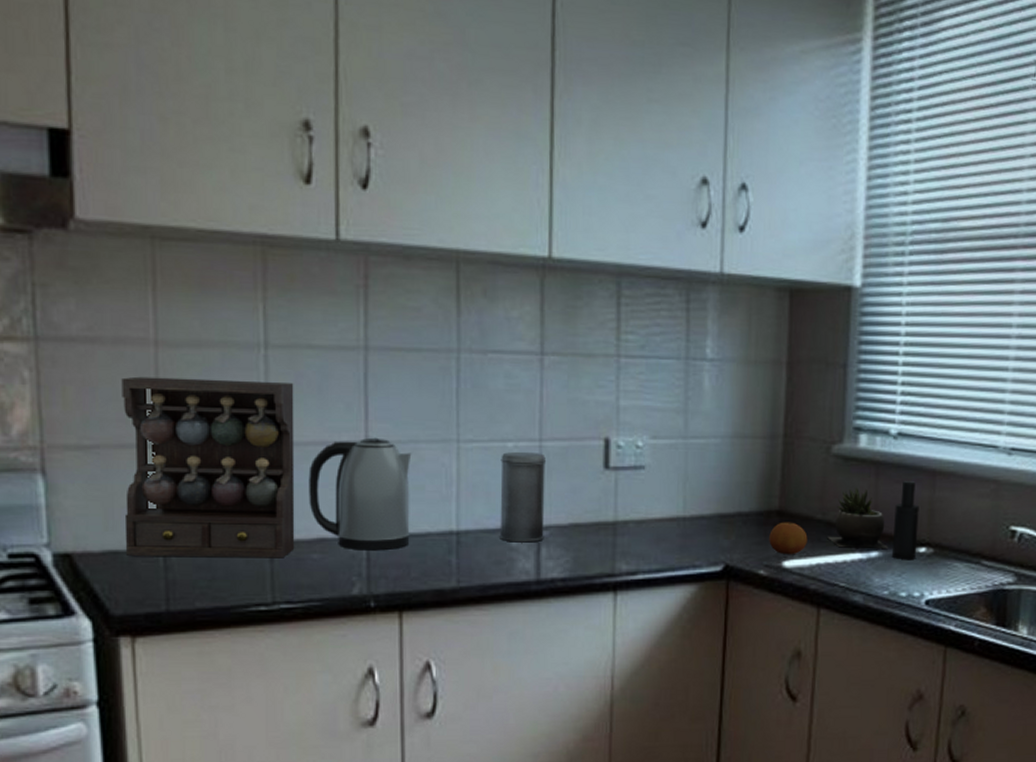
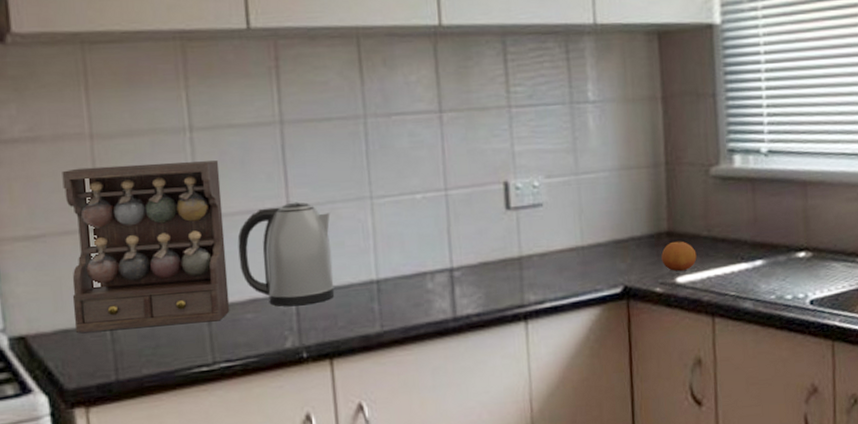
canister: present [499,451,546,543] -> none [411,200,457,285]
succulent plant: present [827,487,889,548] -> none [714,203,771,259]
soap dispenser: present [891,480,919,559] -> none [773,192,797,265]

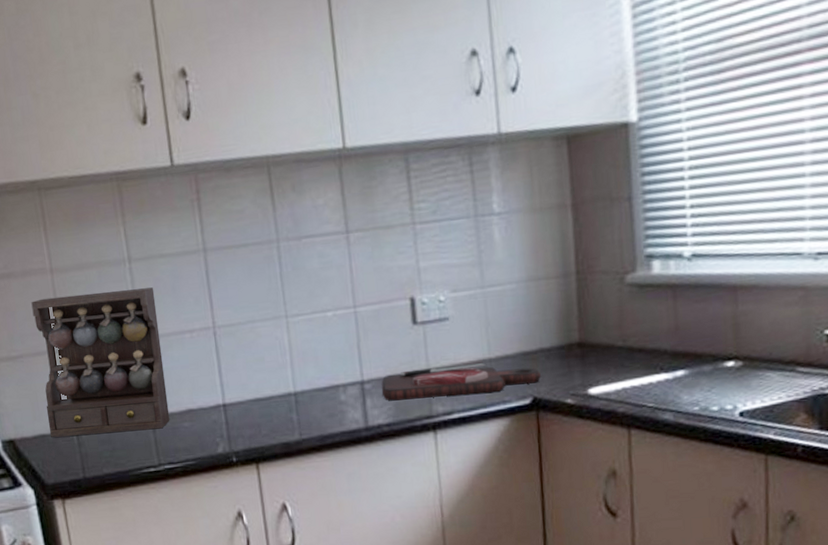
kettle: present [237,202,335,307] -> none [173,322,258,416]
cutting board: none [472,251,632,289] -> present [381,363,541,401]
fruit: present [661,241,697,272] -> none [572,352,611,383]

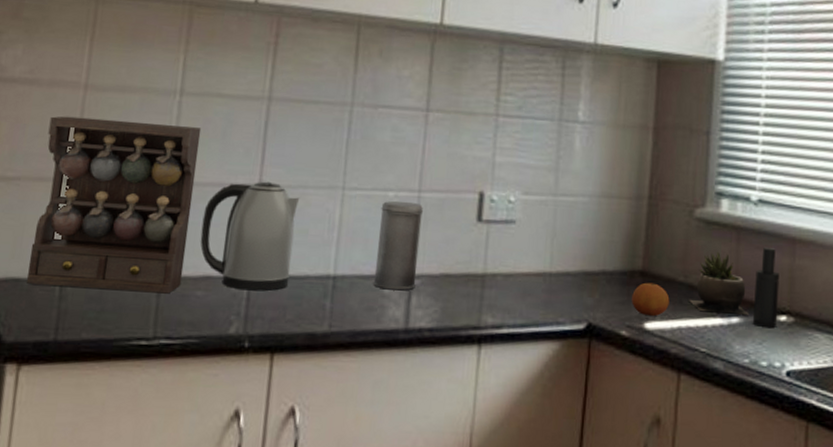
kettle: none [173,322,258,416] -> present [200,181,300,291]
canister: none [323,317,368,397] -> present [373,200,423,291]
cutting board: present [381,363,541,401] -> none [431,271,599,311]
fruit: none [572,352,611,383] -> present [631,282,670,317]
succulent plant: none [630,311,695,370] -> present [689,251,750,315]
soap dispenser: none [697,298,725,375] -> present [752,246,780,328]

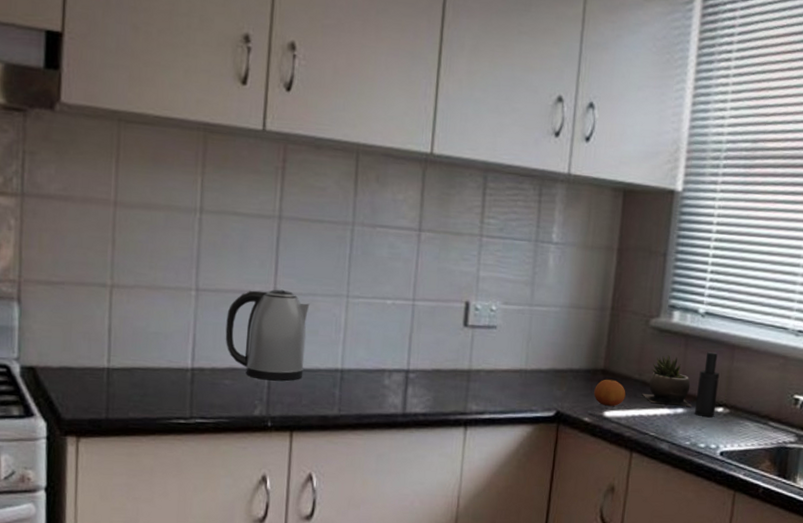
spice rack: present [26,116,202,294] -> none [77,229,221,382]
canister: present [373,200,423,291] -> none [375,307,417,383]

